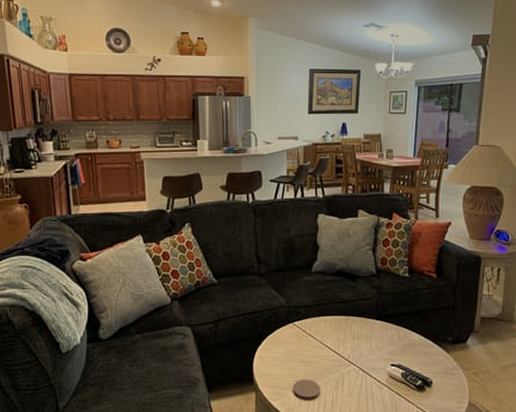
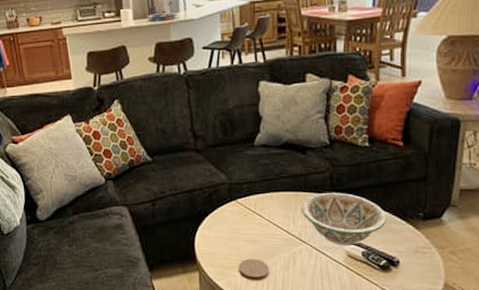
decorative bowl: none [350,317,422,367] -> present [300,192,386,245]

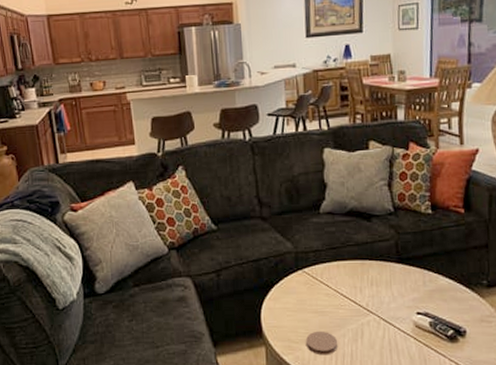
decorative bowl: present [300,192,386,245] -> none [367,260,452,315]

